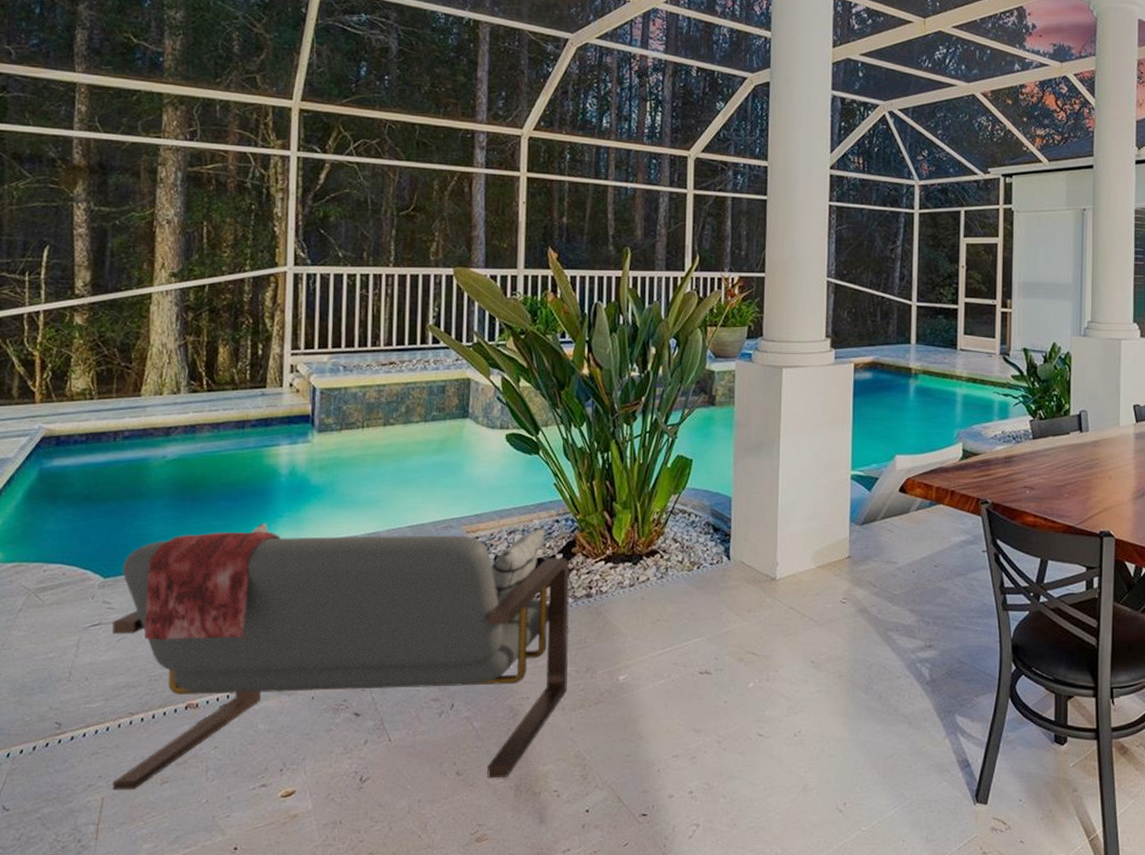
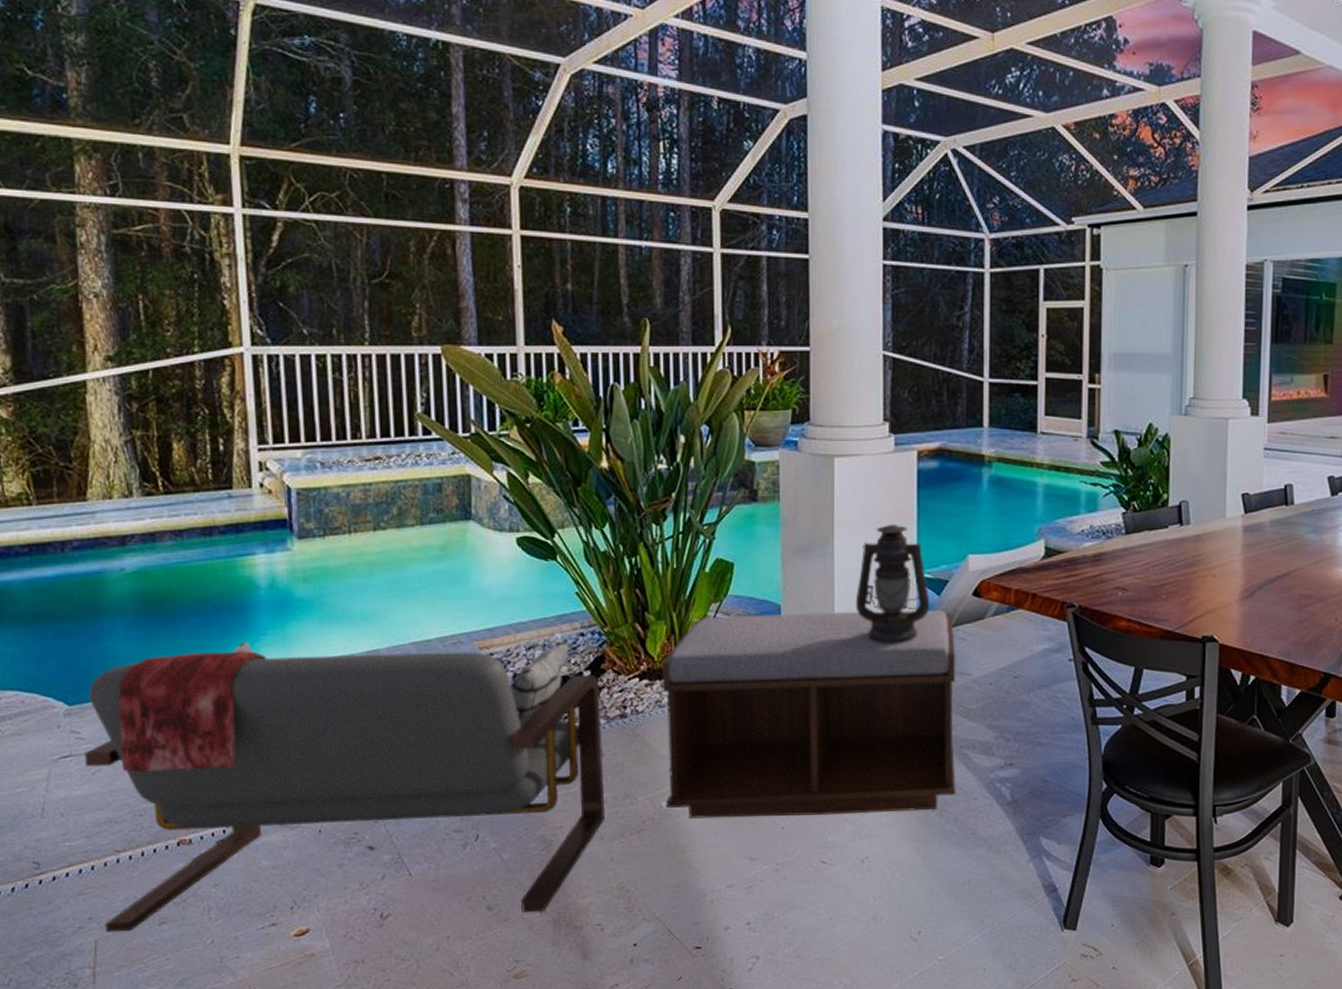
bench: none [621,504,883,692] -> present [661,609,956,818]
lantern: none [796,427,862,533] -> present [855,524,930,643]

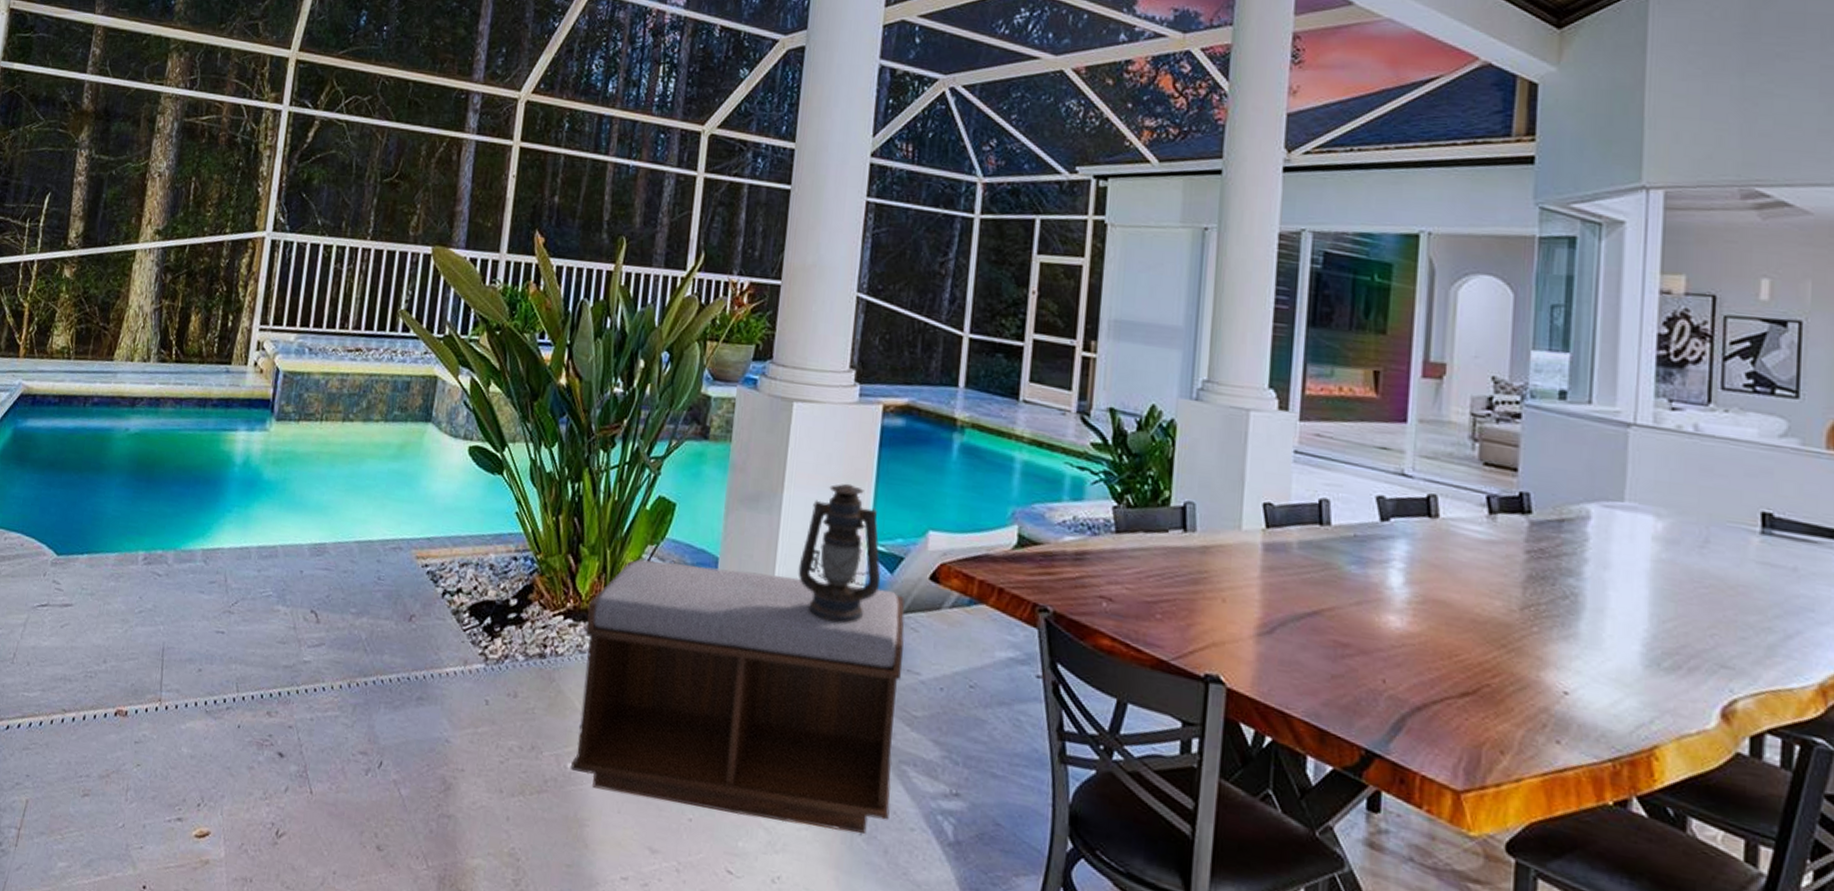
lounge chair: present [85,638,605,932] -> none [37,516,524,864]

